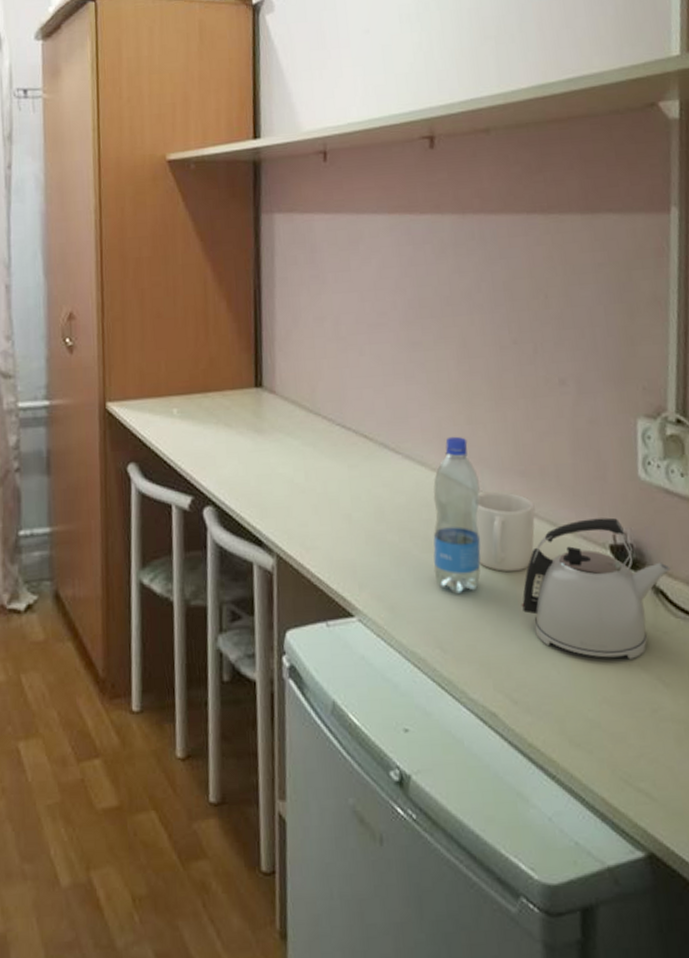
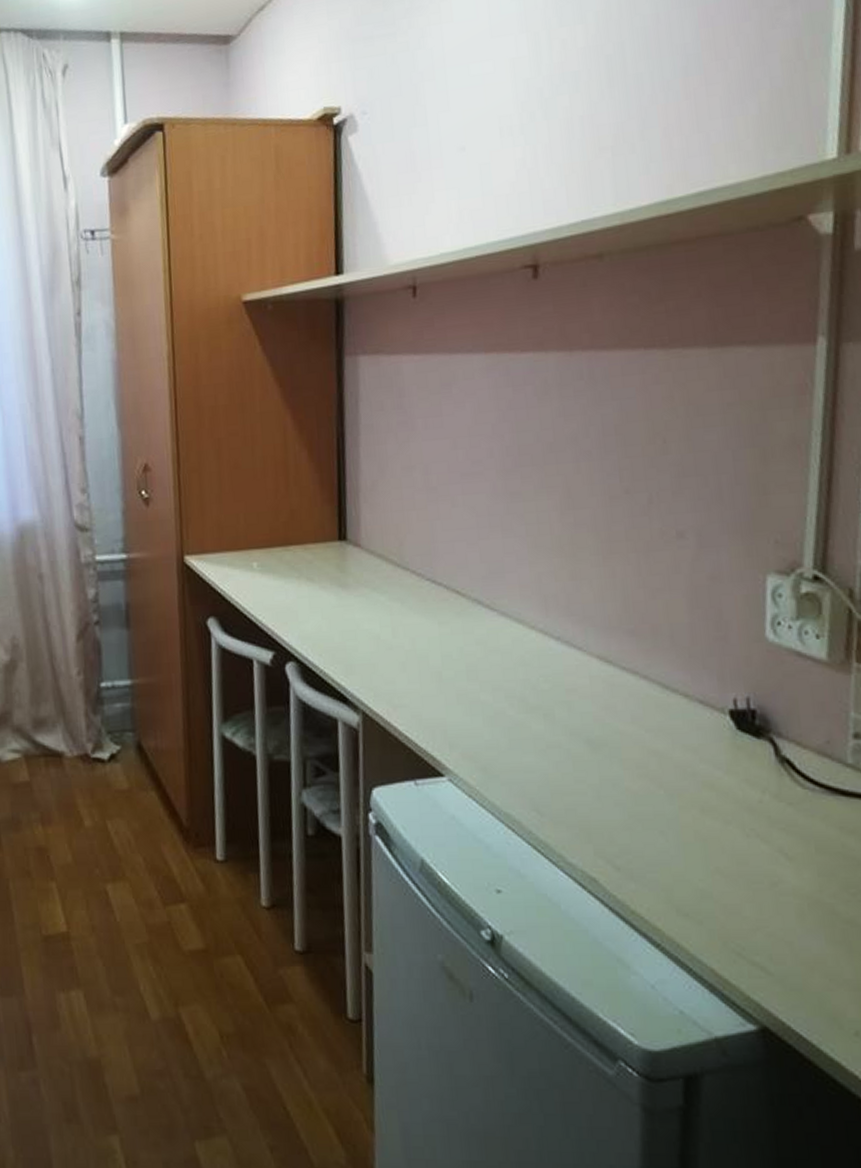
bottle: present [433,436,481,594] -> none [530,592,584,756]
mug: present [475,491,535,572] -> none [578,651,645,735]
kettle: present [521,517,670,659] -> none [626,681,799,830]

